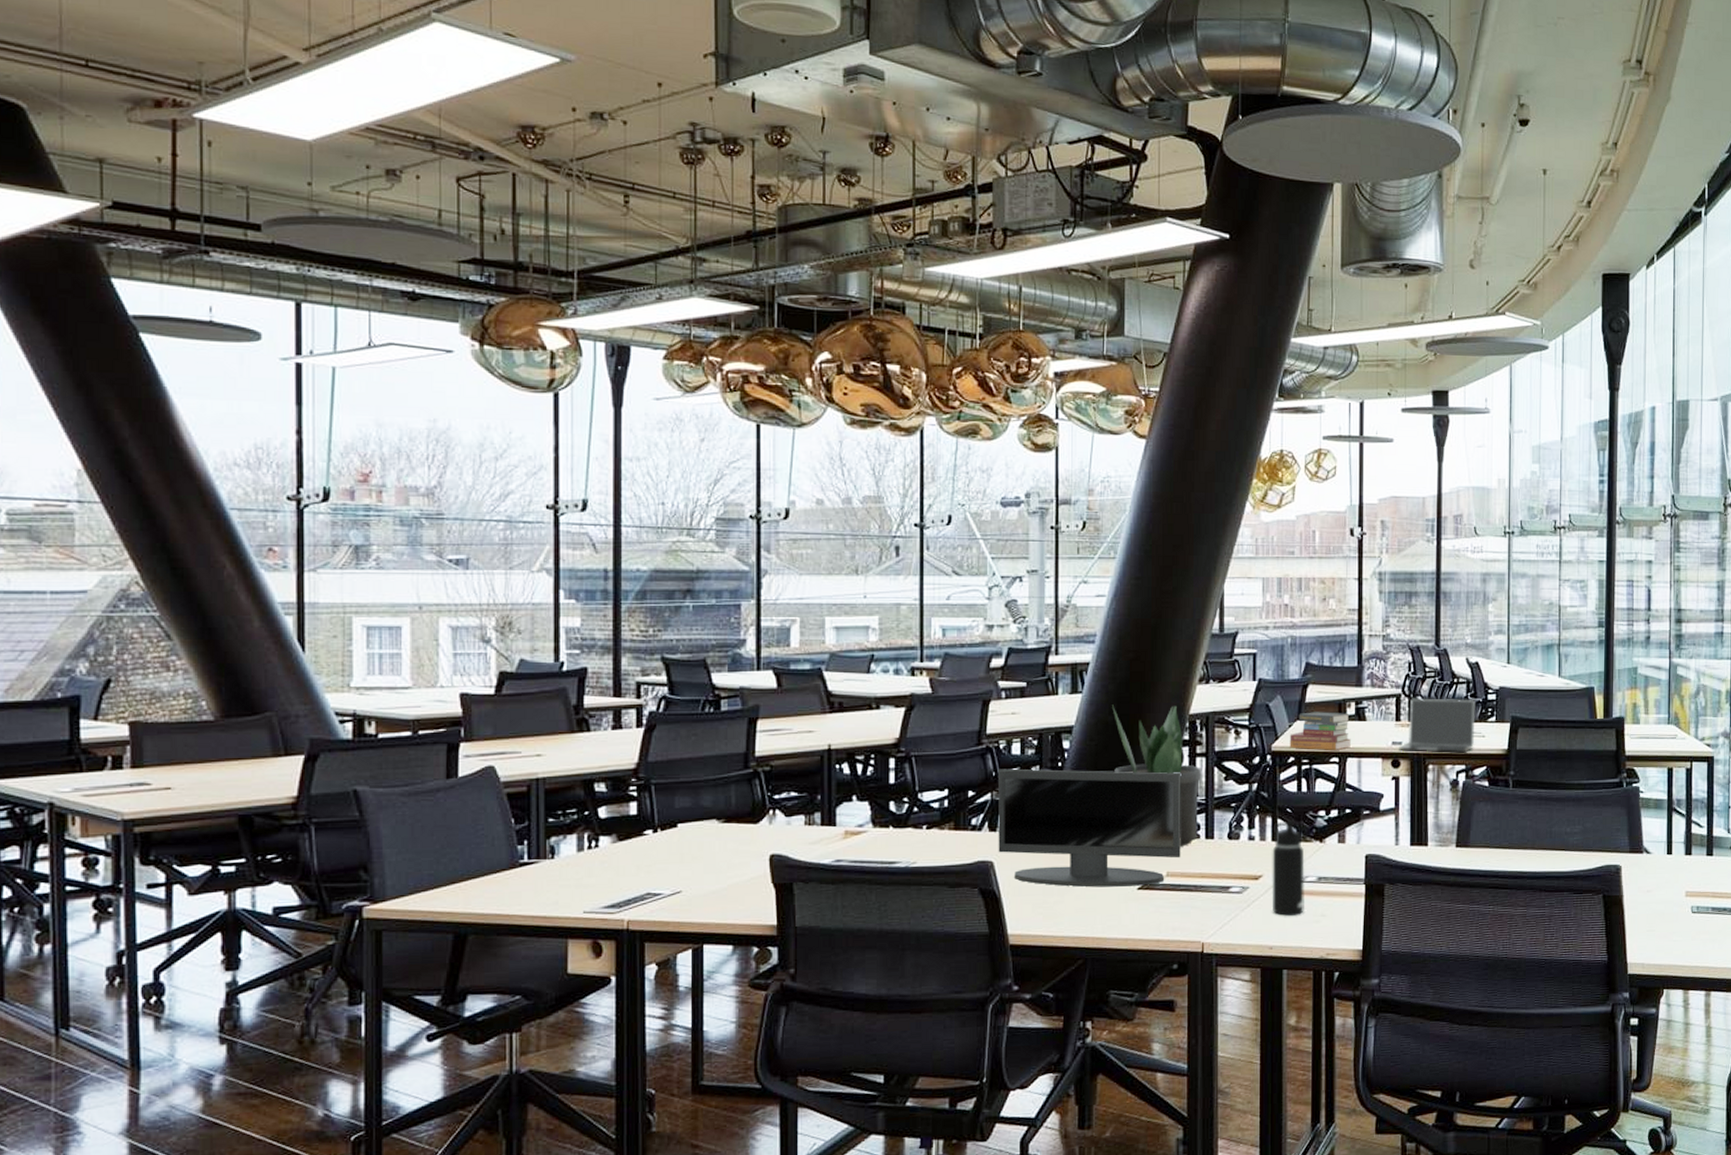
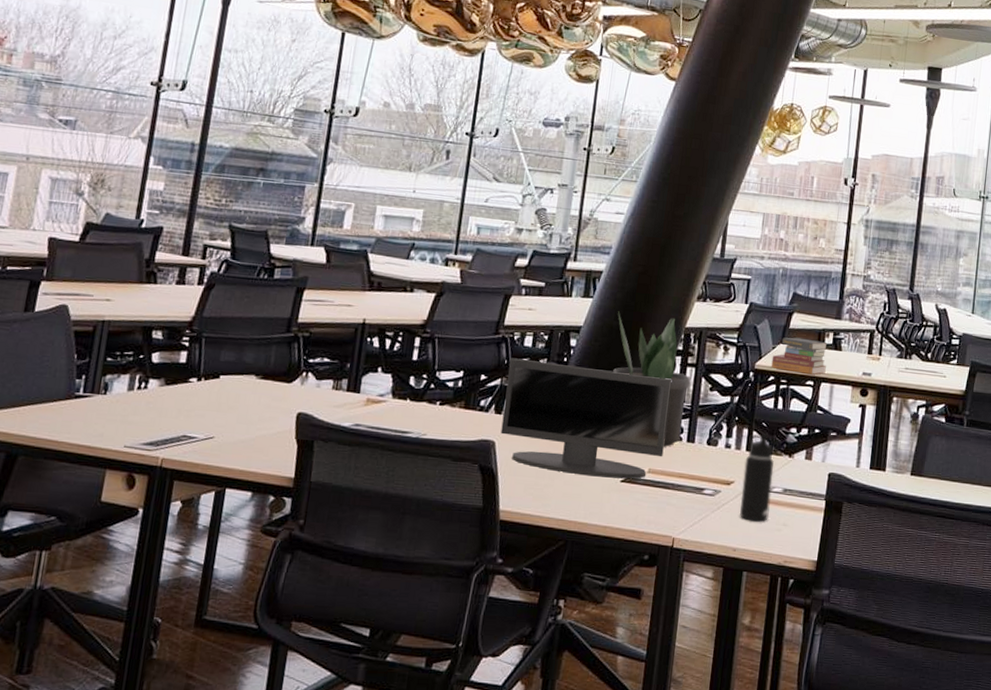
laptop: present [1399,698,1476,753] -> none [868,335,941,390]

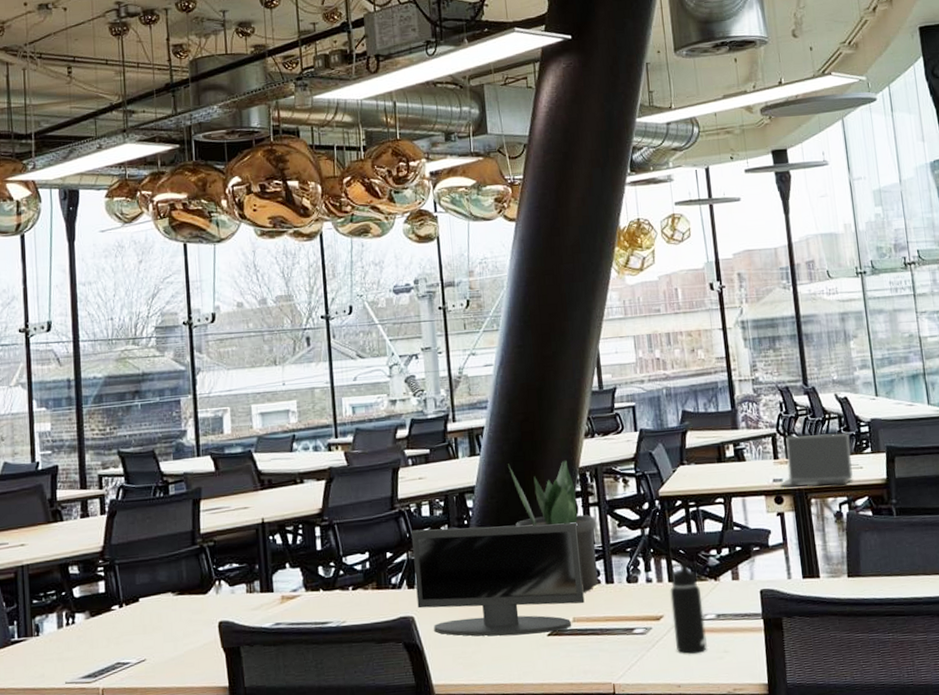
books: present [771,337,827,375] -> none [674,455,734,493]
laptop: none [868,335,941,390] -> present [780,432,853,488]

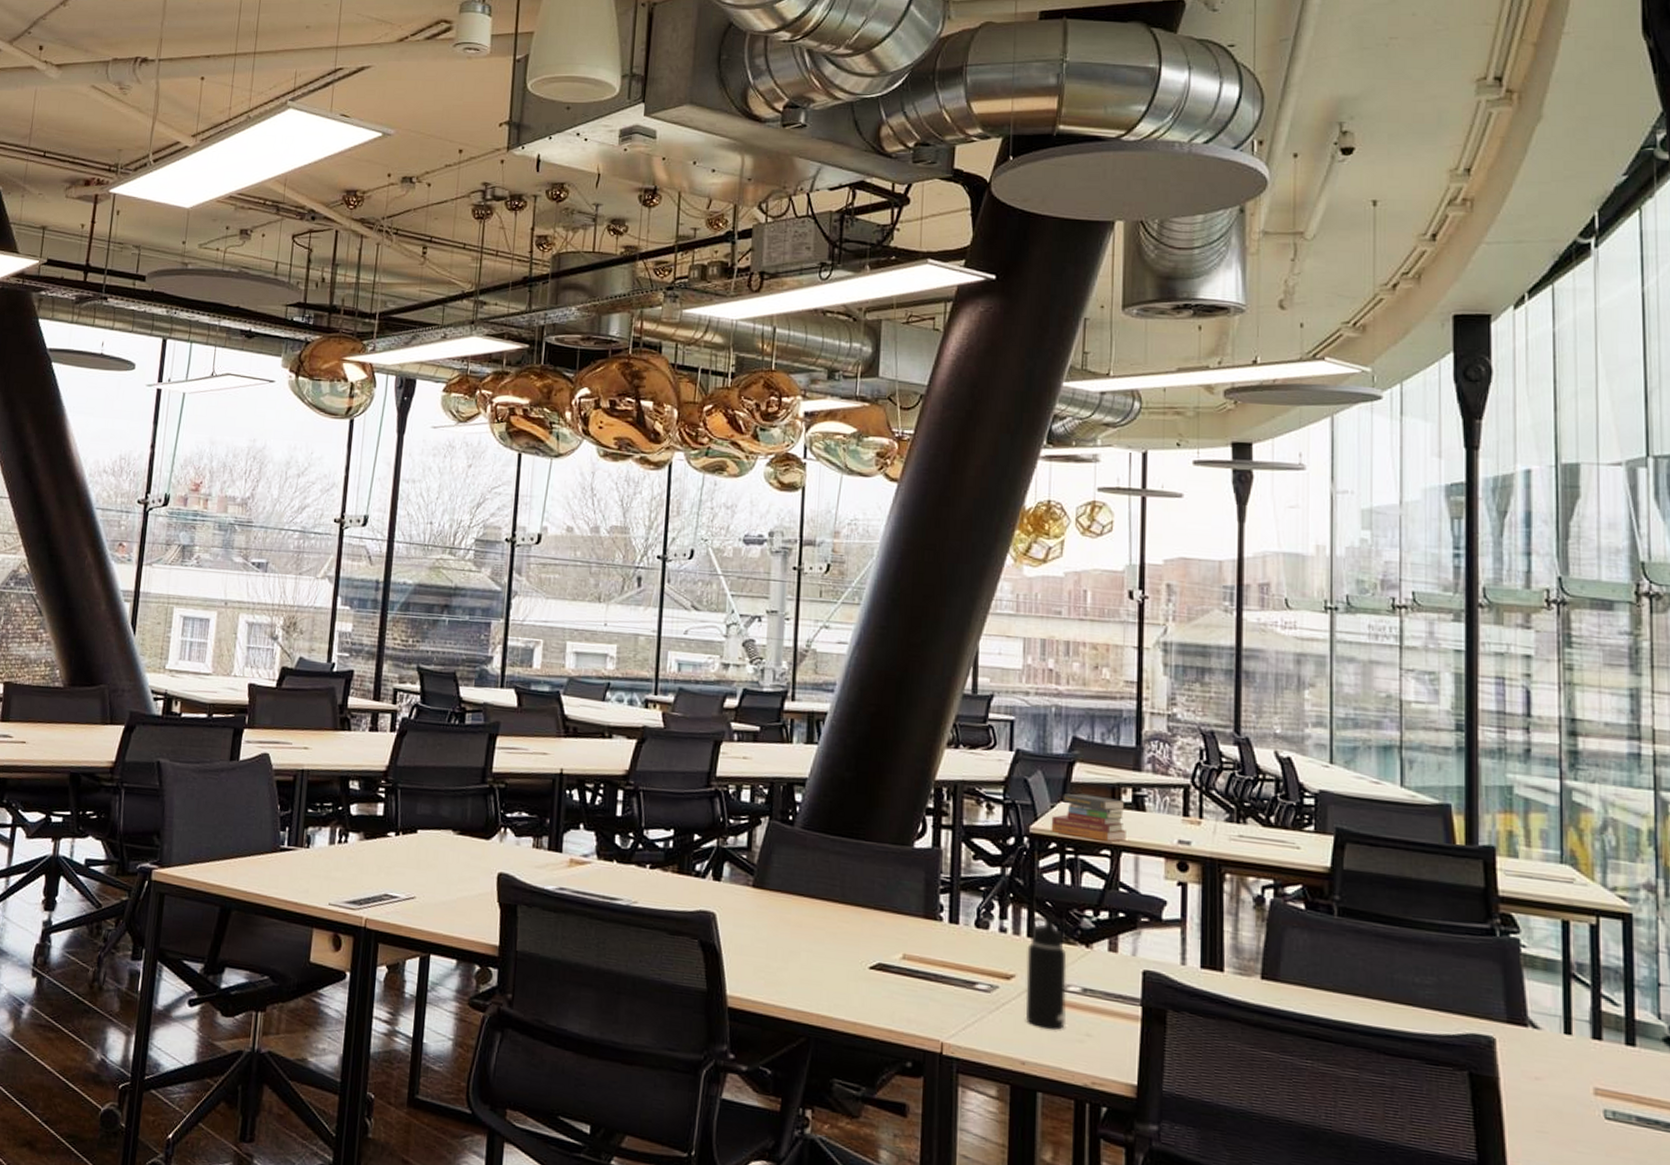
monitor: present [412,522,585,636] -> none [721,815,923,966]
planter: present [508,460,598,593] -> none [849,760,946,928]
books: none [674,455,734,493] -> present [1051,793,1126,842]
laptop: present [780,432,853,488] -> none [1187,791,1287,865]

